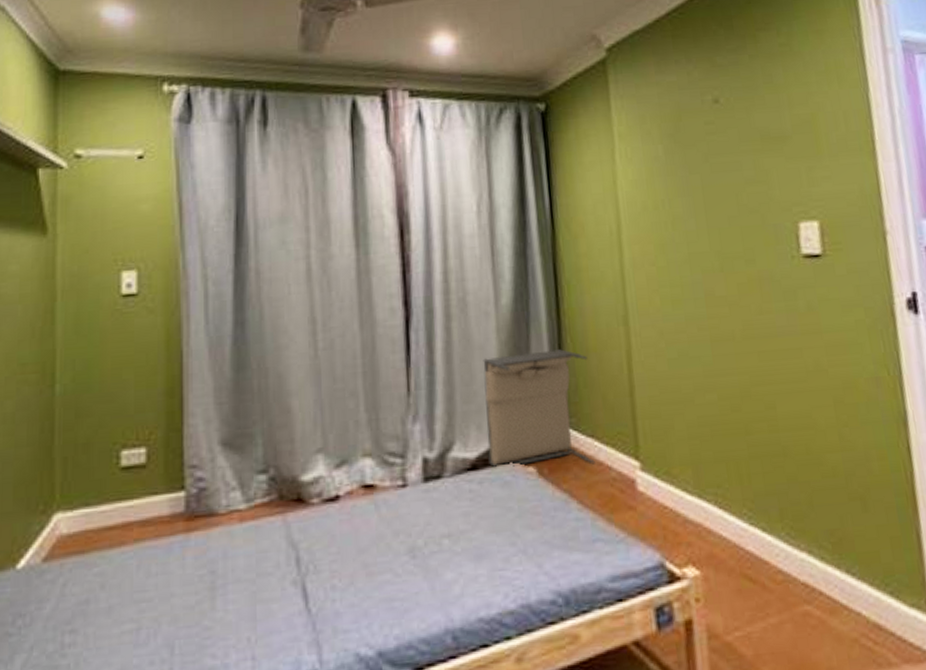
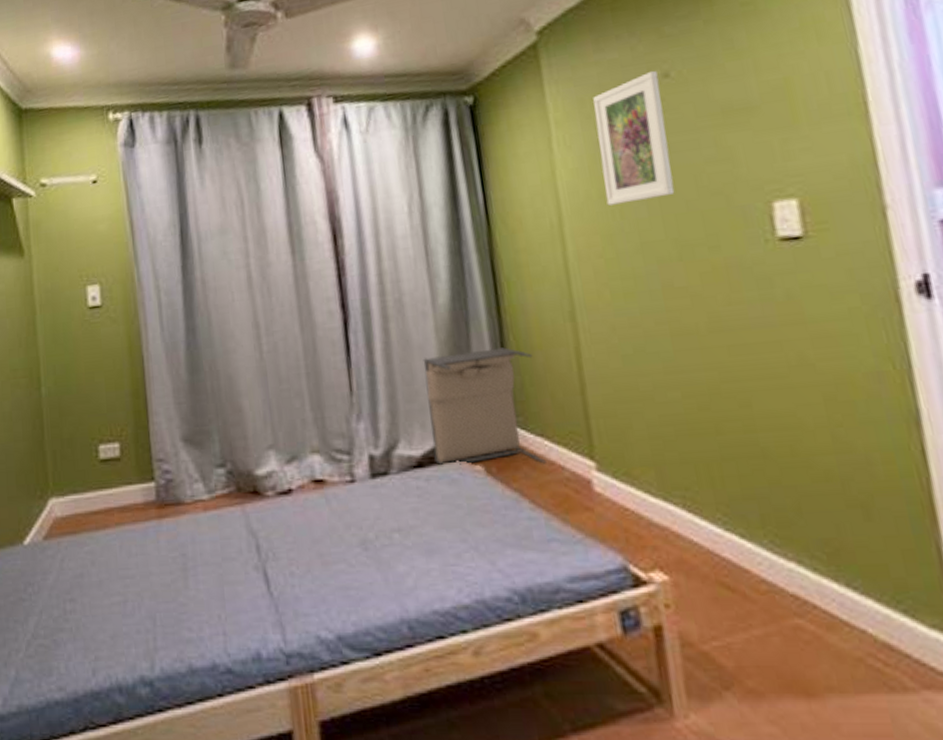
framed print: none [653,95,719,217] -> present [593,70,675,206]

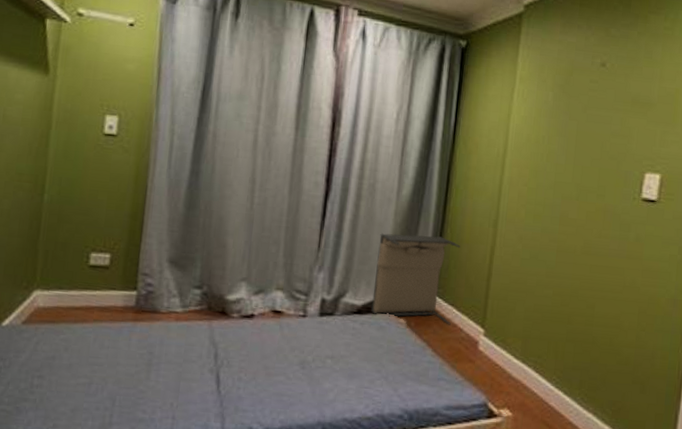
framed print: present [593,70,675,206] -> none [540,58,598,152]

